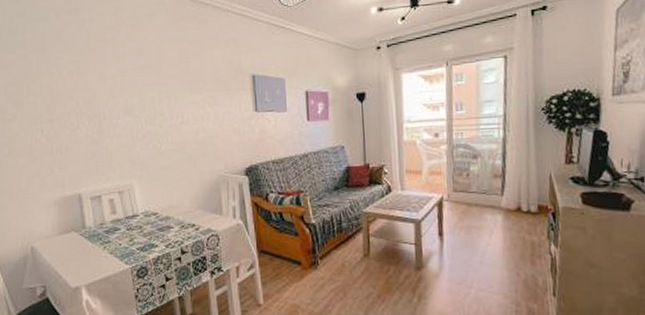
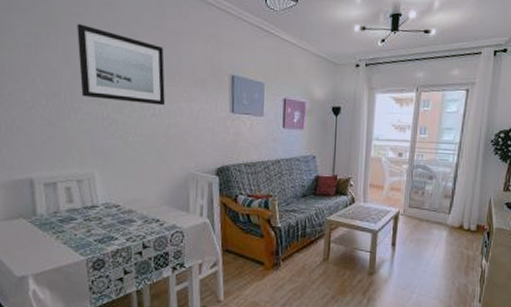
wall art: none [111,47,192,114] -> present [77,23,165,106]

